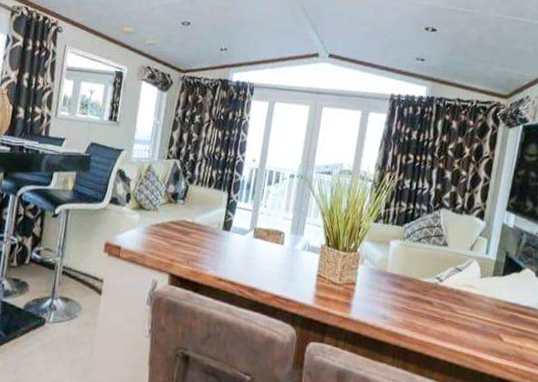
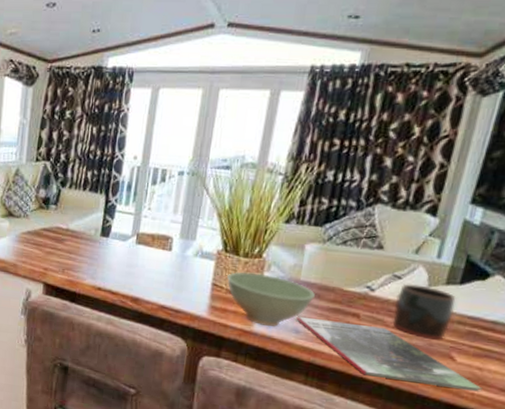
bowl: none [329,264,399,313] -> present [227,271,316,327]
magazine: none [384,304,523,367] -> present [296,316,483,392]
mug: none [457,275,501,323] -> present [392,283,456,340]

